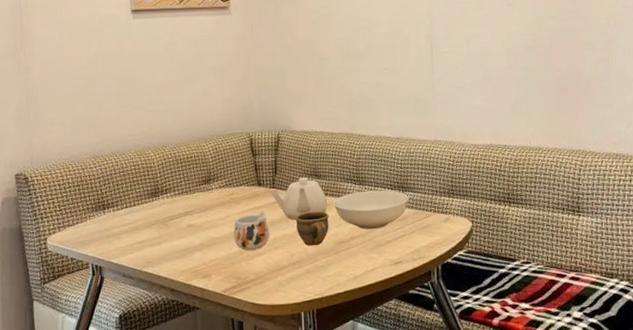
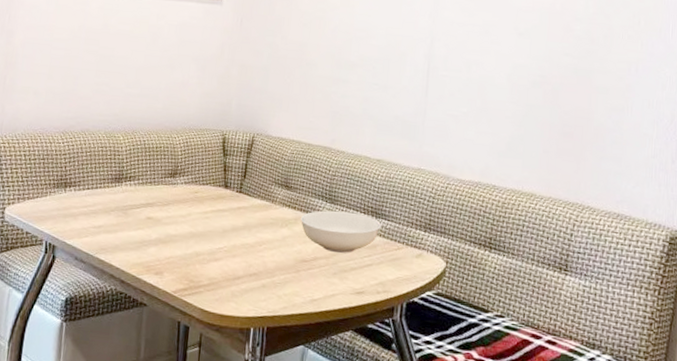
mug: present [234,210,270,251] -> none [192,214,230,255]
teapot: present [269,177,328,220] -> none [235,186,295,230]
cup: present [295,212,329,246] -> none [258,223,294,261]

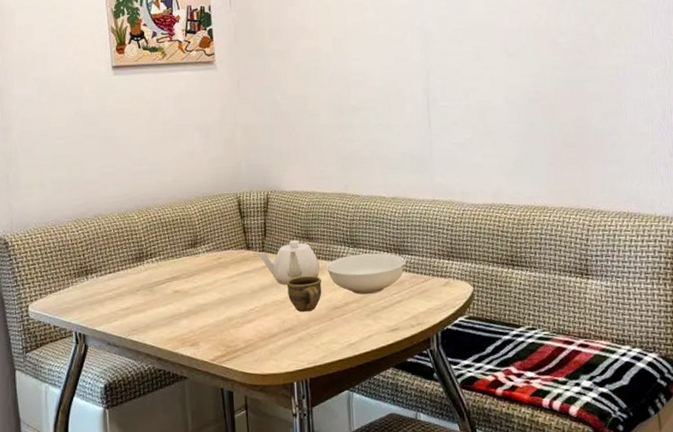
teapot: none [235,186,295,230] -> present [258,240,321,285]
cup: none [258,223,294,261] -> present [286,276,322,313]

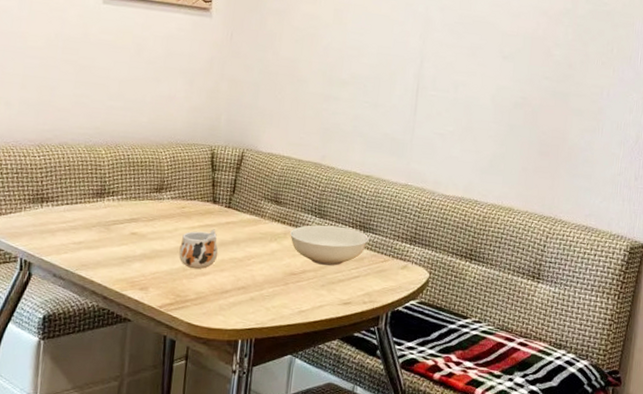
mug: none [222,275,260,318] -> present [179,229,218,269]
teapot: present [258,240,321,285] -> none [224,201,284,244]
cup: present [286,276,322,313] -> none [247,238,283,274]

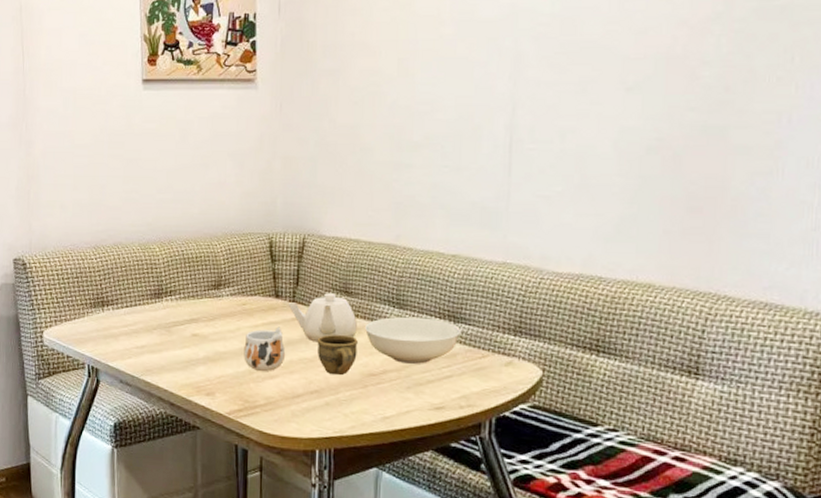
teapot: none [224,201,284,244] -> present [288,293,358,342]
cup: none [247,238,283,274] -> present [317,335,358,376]

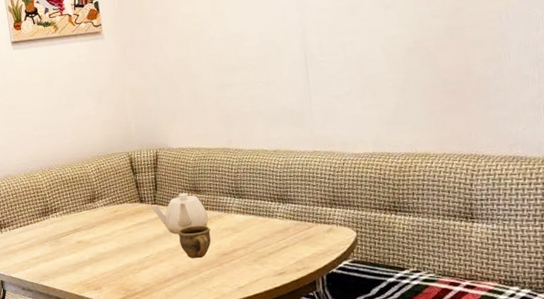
mug: present [244,326,286,372] -> none [120,225,155,264]
bowl: present [365,316,460,365] -> none [214,202,289,242]

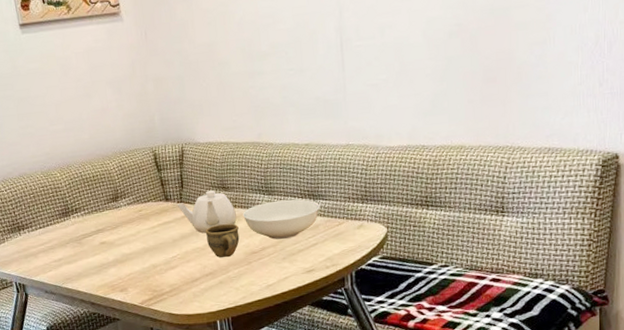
bowl: none [214,202,289,242] -> present [243,199,320,240]

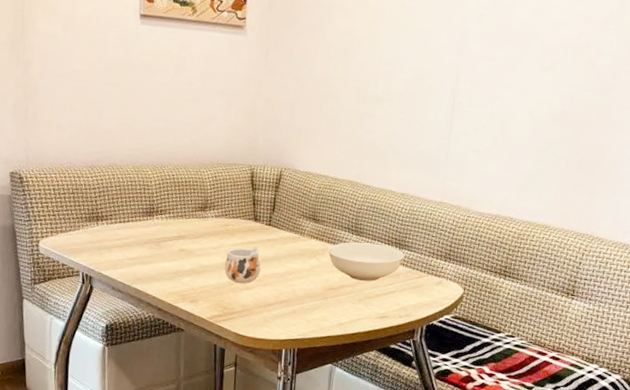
mug: none [145,225,182,265] -> present [224,246,261,284]
teapot: present [177,190,238,233] -> none [265,219,323,261]
cup: present [205,224,240,258] -> none [288,254,322,289]

